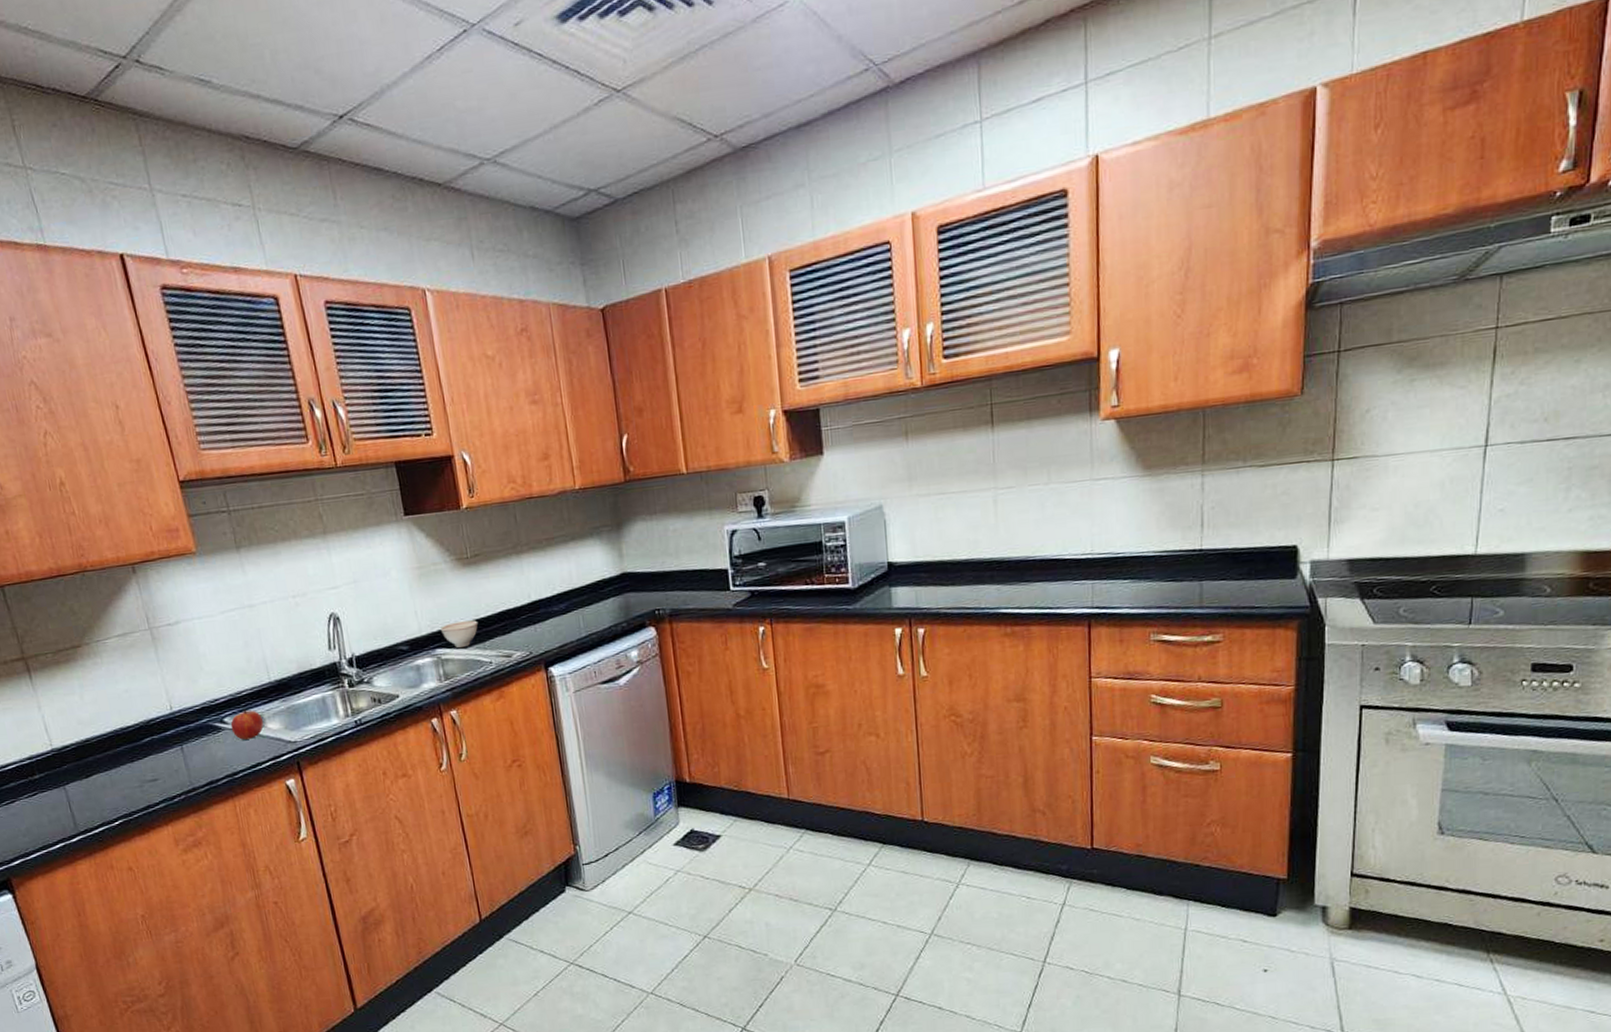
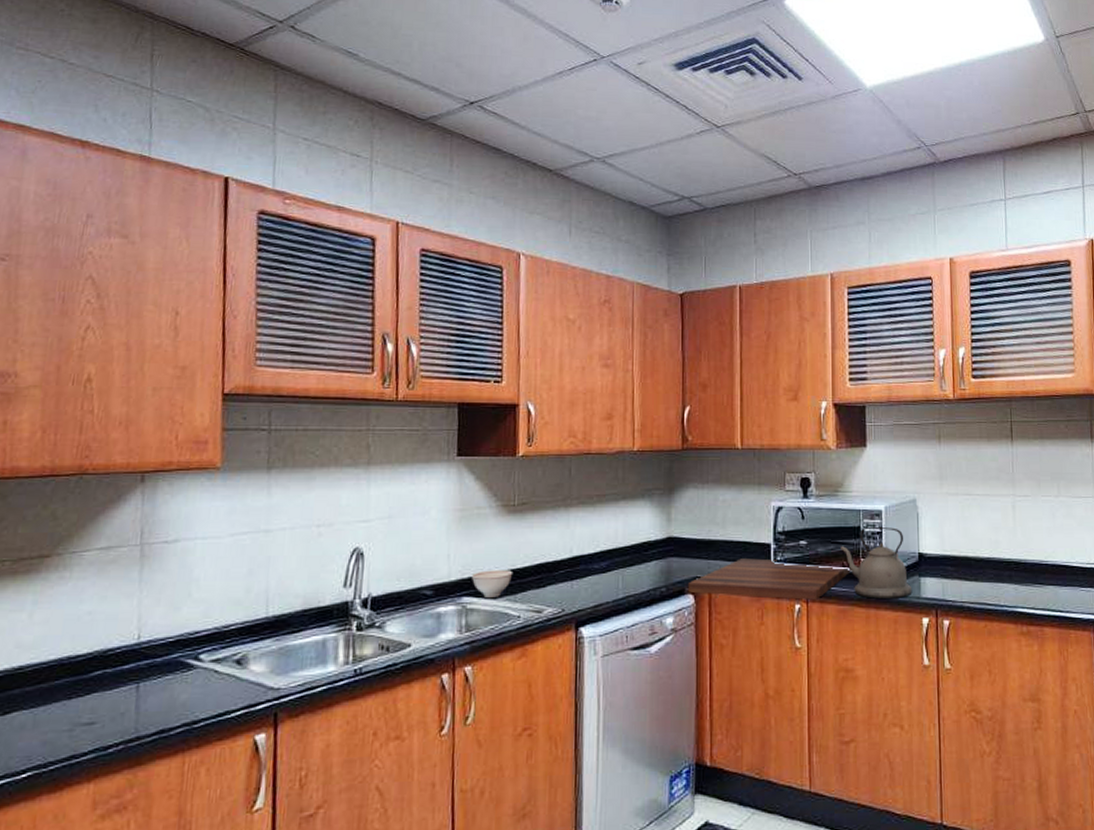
fruit: present [230,709,264,740] -> none [205,646,248,682]
cutting board: none [647,583,816,626] -> present [687,558,852,601]
kettle: none [802,538,883,614] -> present [841,526,913,599]

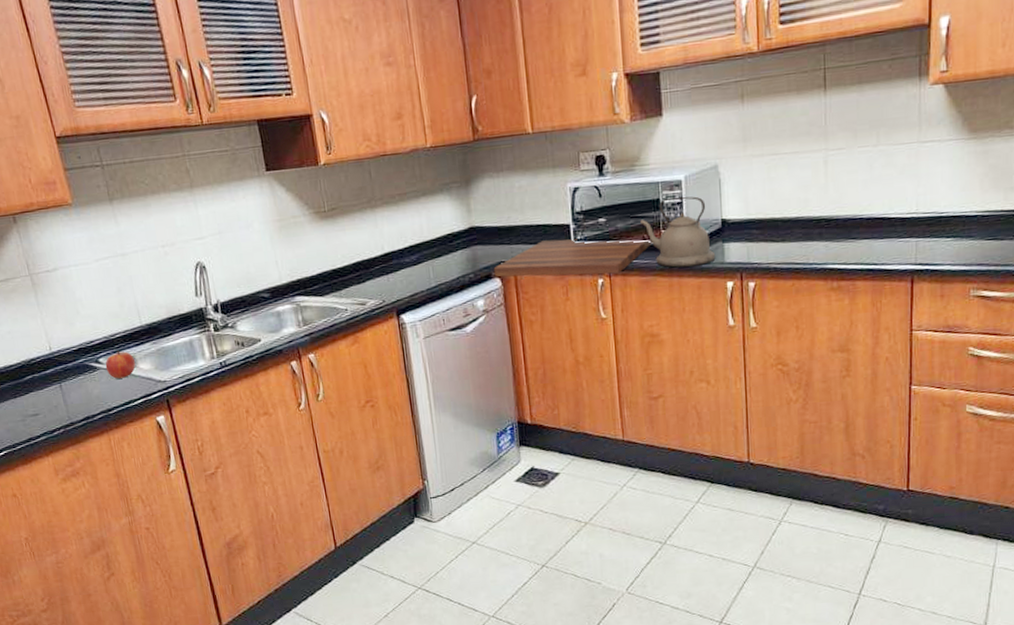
fruit: none [205,646,248,682] -> present [105,350,136,379]
bowl: present [470,570,513,599] -> none [298,270,335,297]

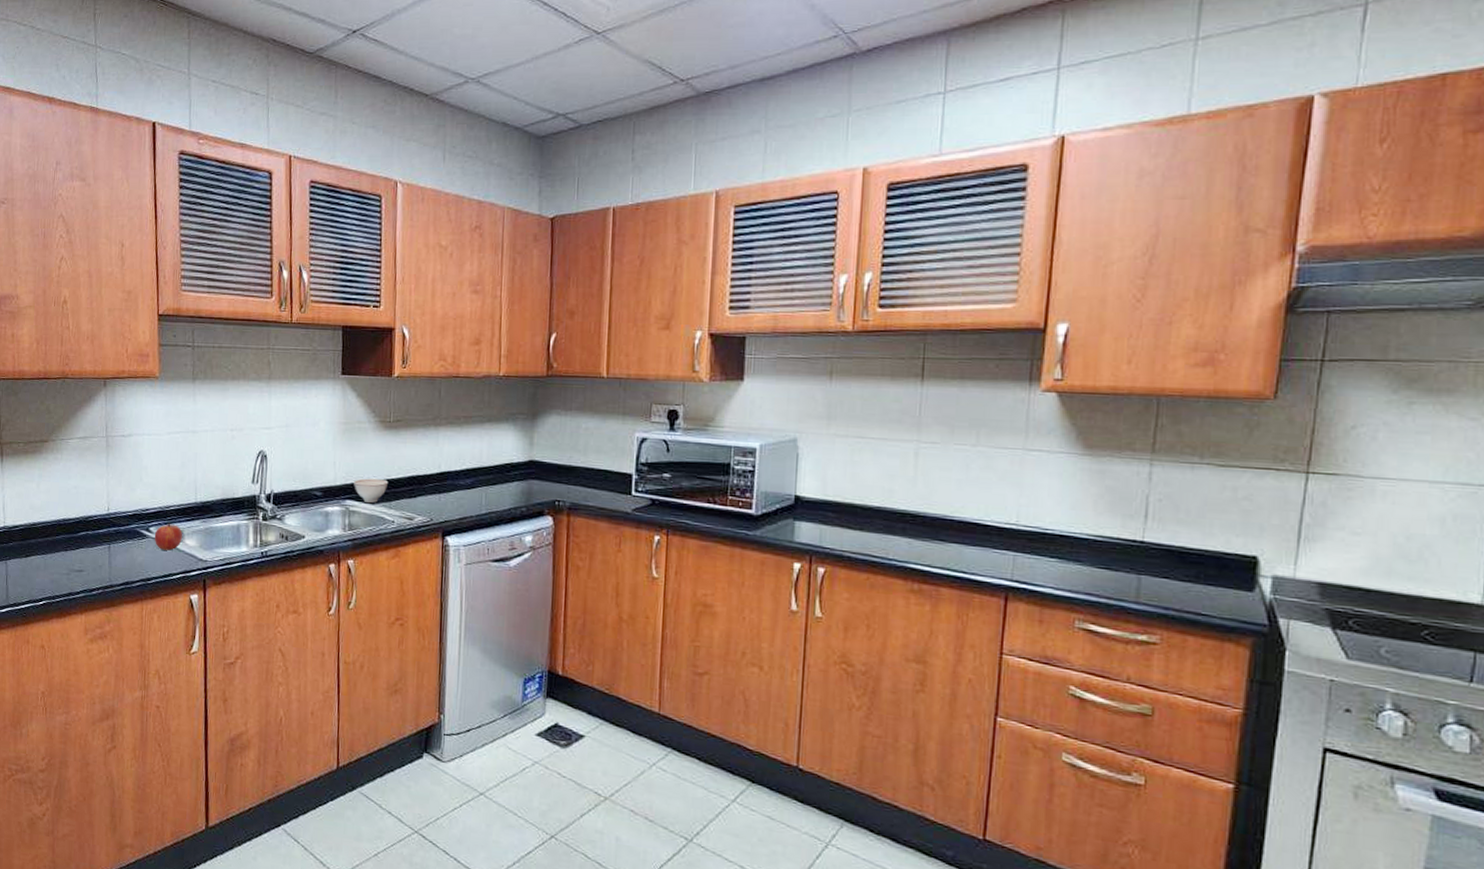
bowl: none [298,270,335,297] -> present [353,478,389,504]
cutting board: present [493,238,653,277] -> none [547,486,718,534]
kettle: present [640,196,716,268] -> none [707,464,785,540]

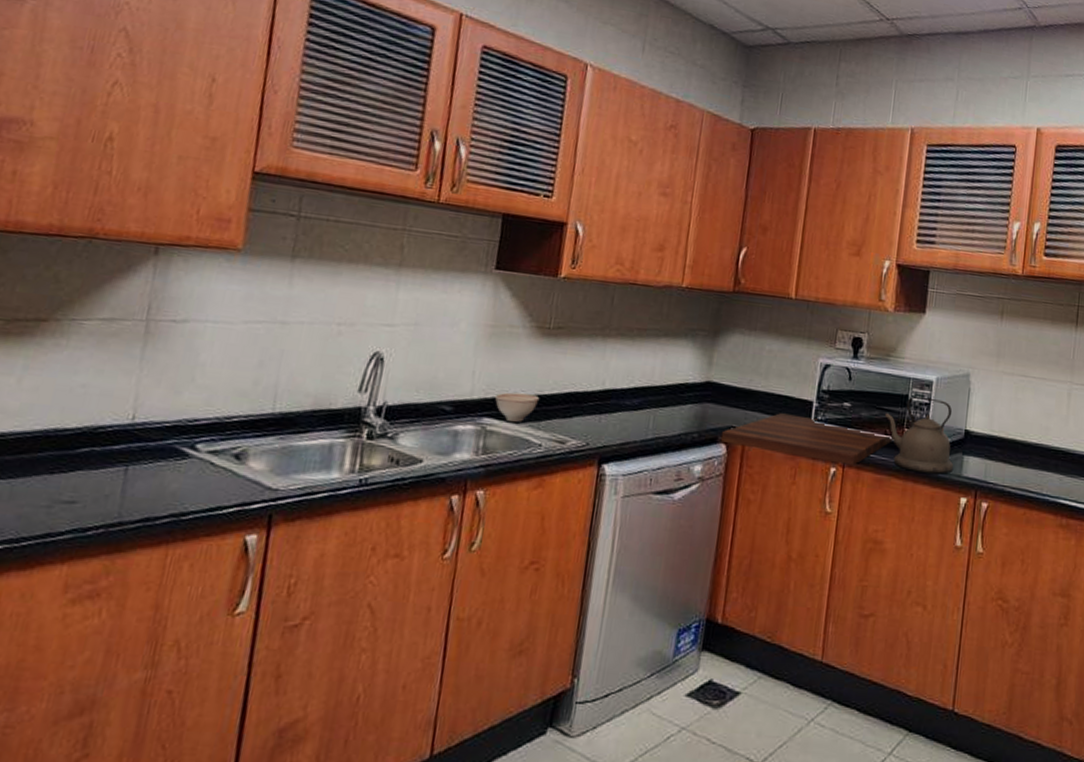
fruit: present [154,522,183,551] -> none [200,438,247,476]
cutting board: none [547,486,718,534] -> present [720,413,894,467]
kettle: none [707,464,785,540] -> present [885,396,954,475]

